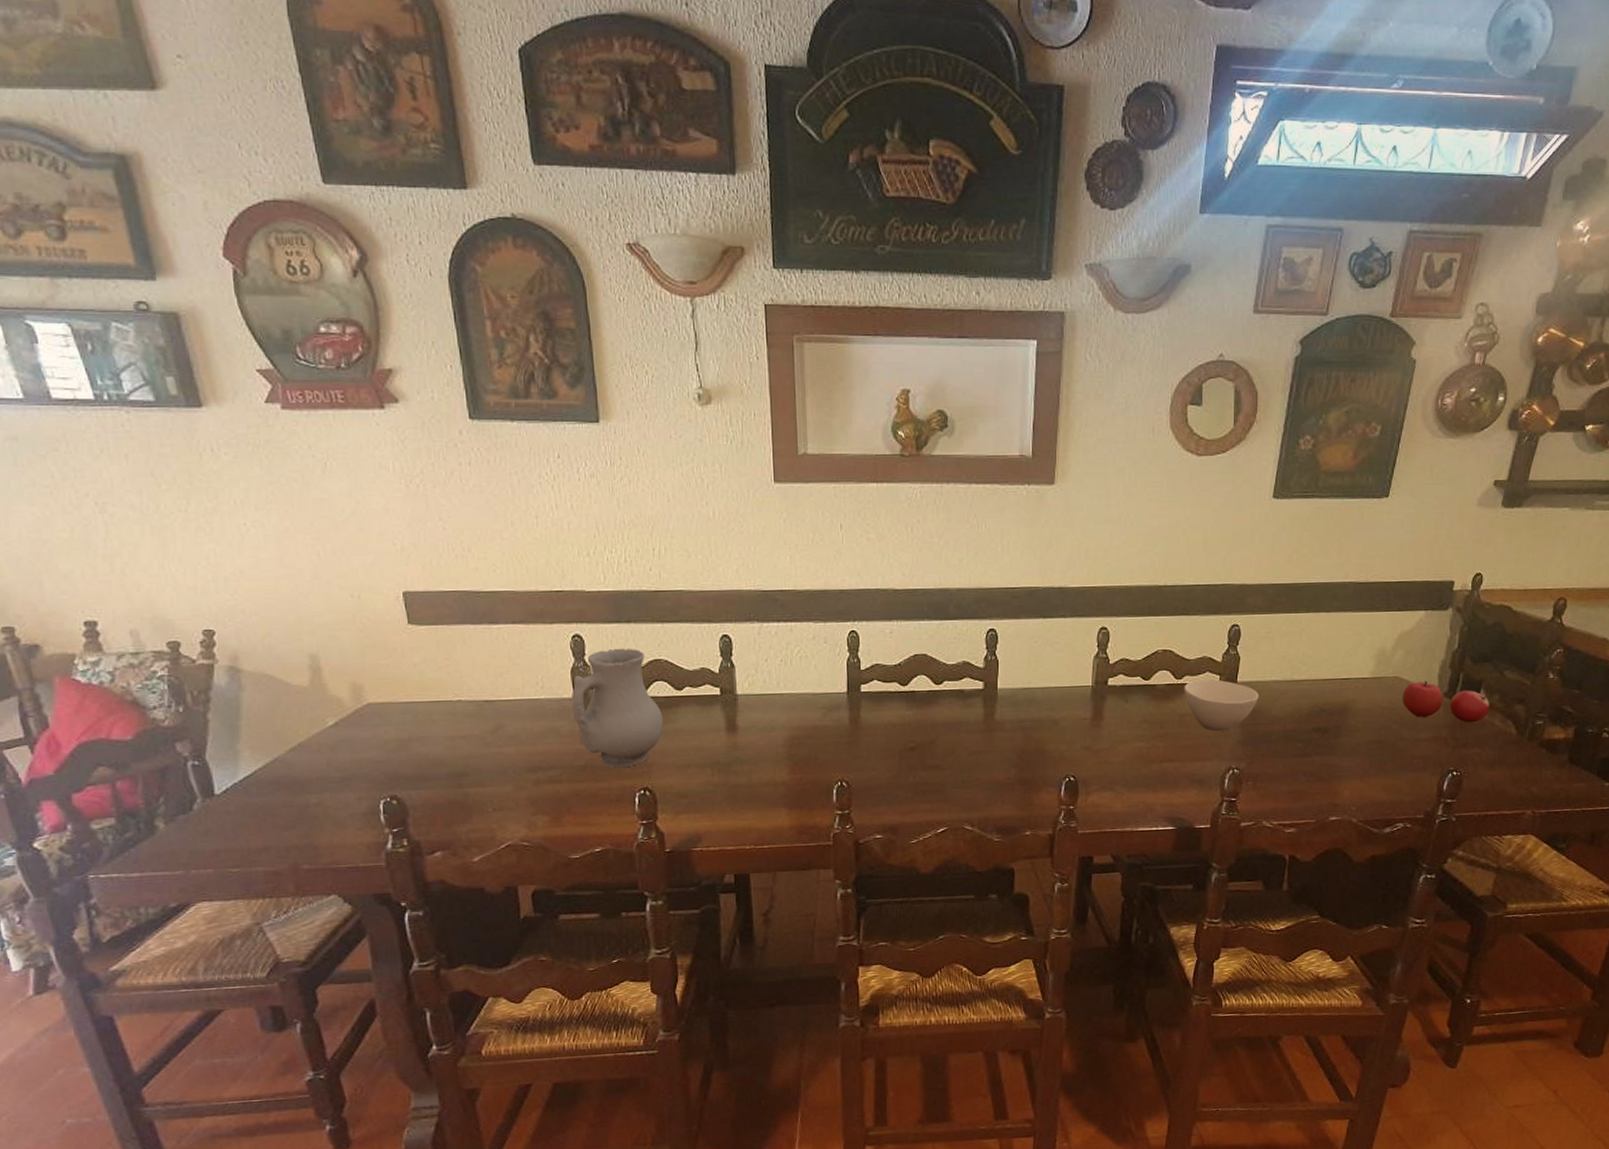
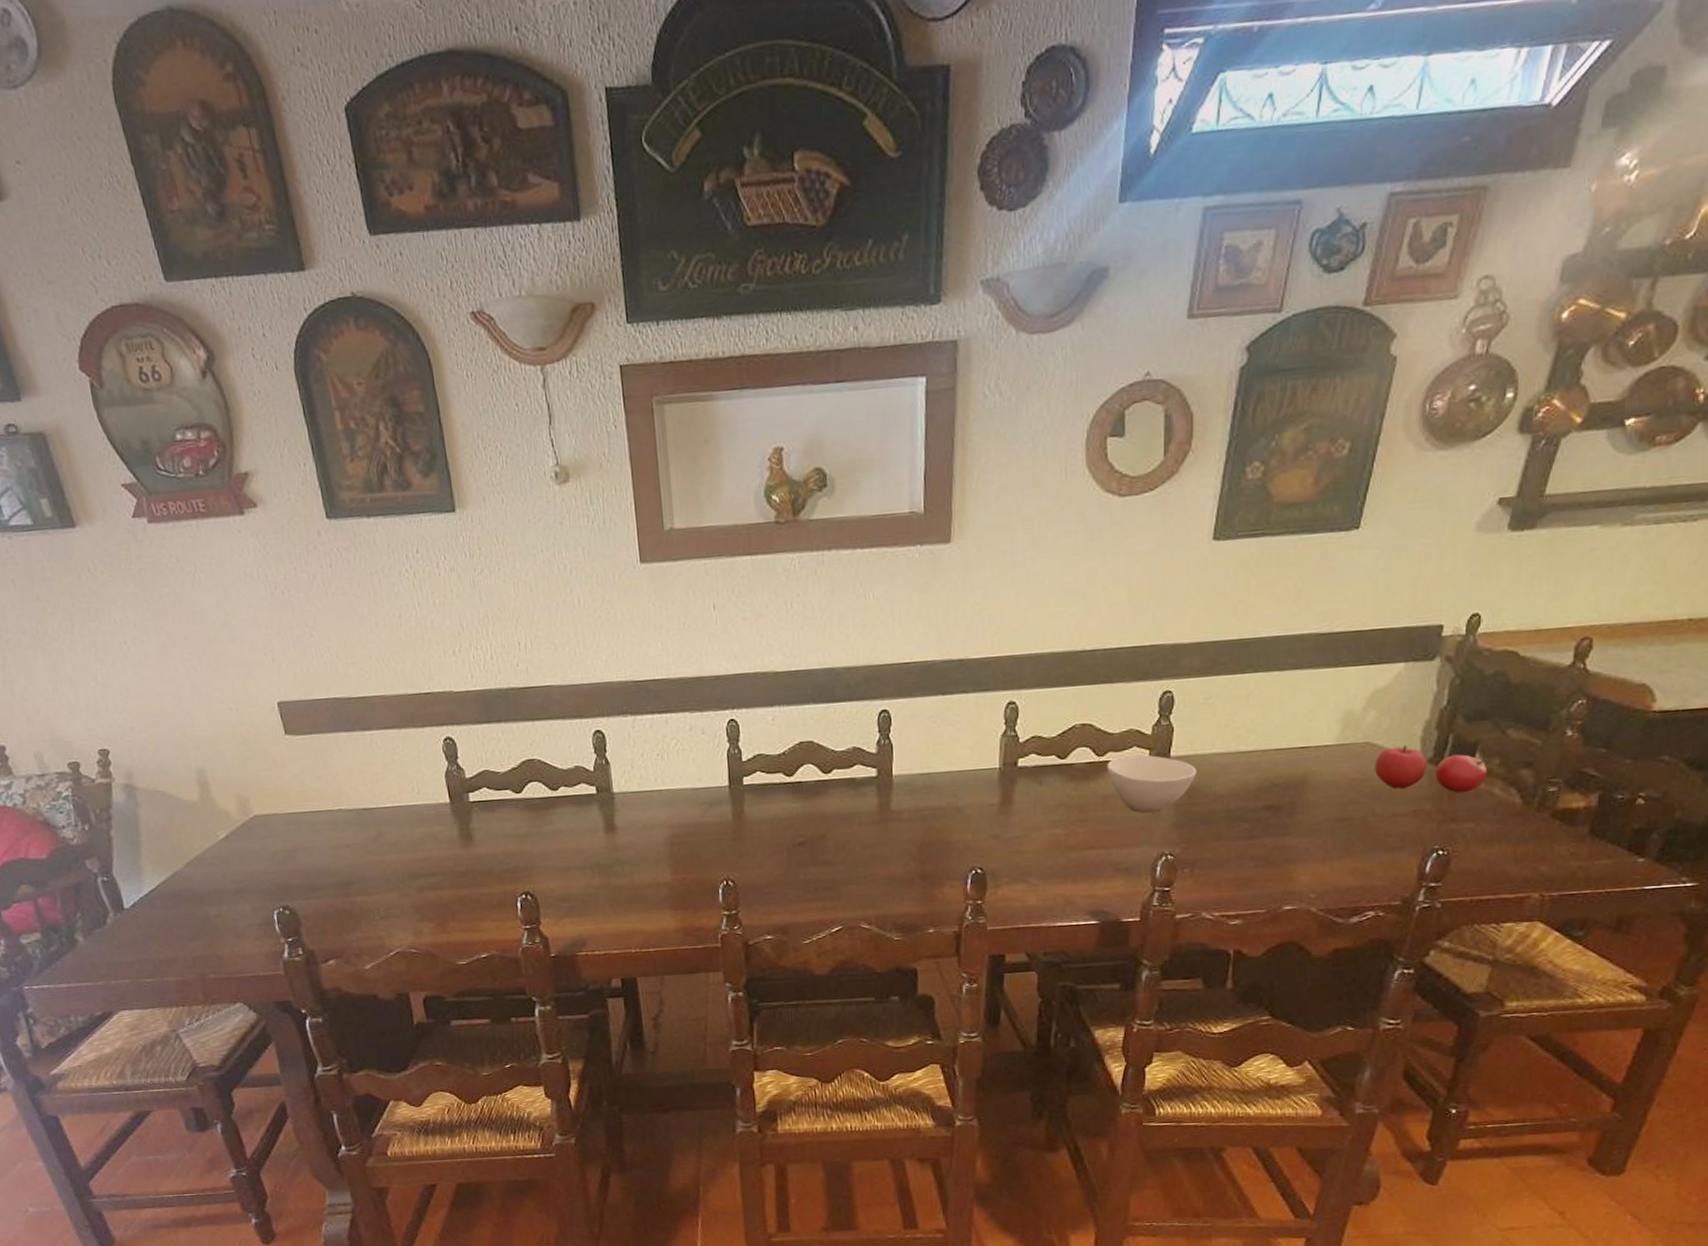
ceramic pitcher: present [570,648,664,768] -> none [447,749,541,873]

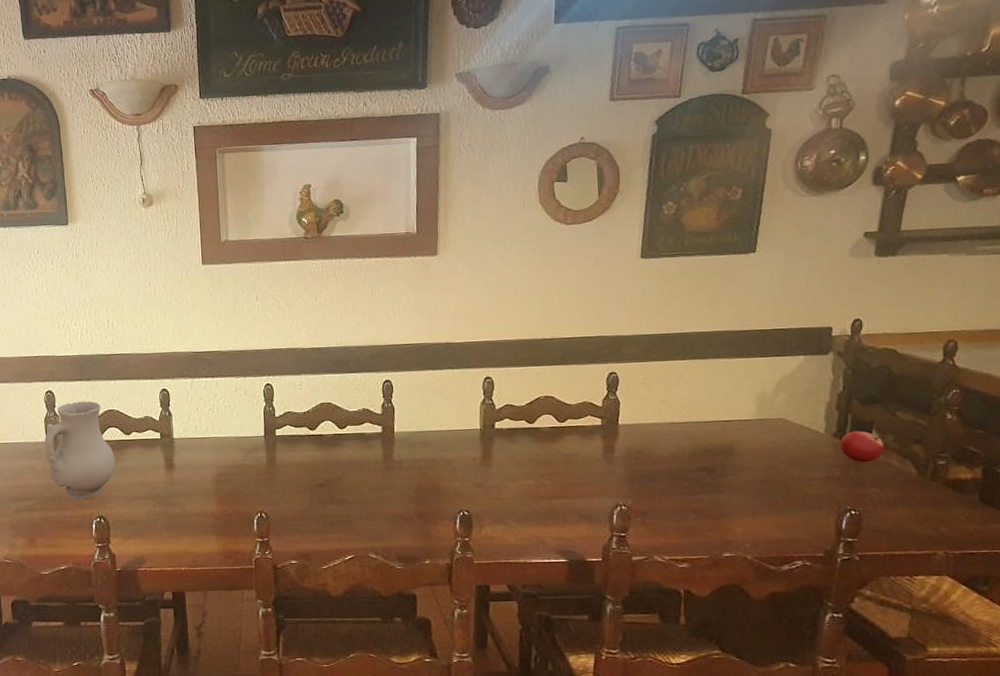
ceramic pitcher: none [447,749,541,873] -> present [44,401,116,500]
bowl: present [1107,754,1197,814] -> none [567,422,641,470]
fruit: present [1375,745,1427,789] -> none [788,421,833,458]

